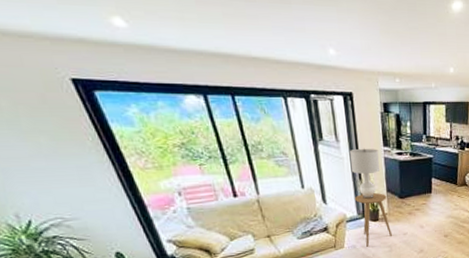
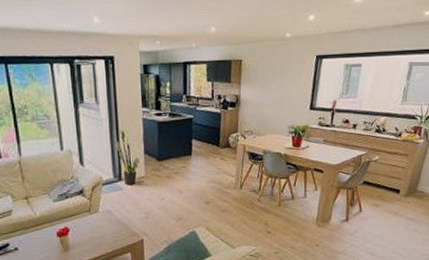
lamp: present [350,148,380,200] -> none [109,109,138,162]
side table: present [354,193,392,247] -> none [111,155,148,212]

